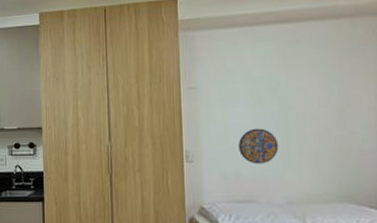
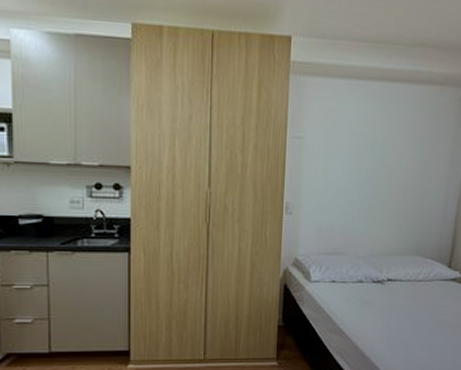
manhole cover: present [237,128,279,164] -> none [334,184,369,219]

